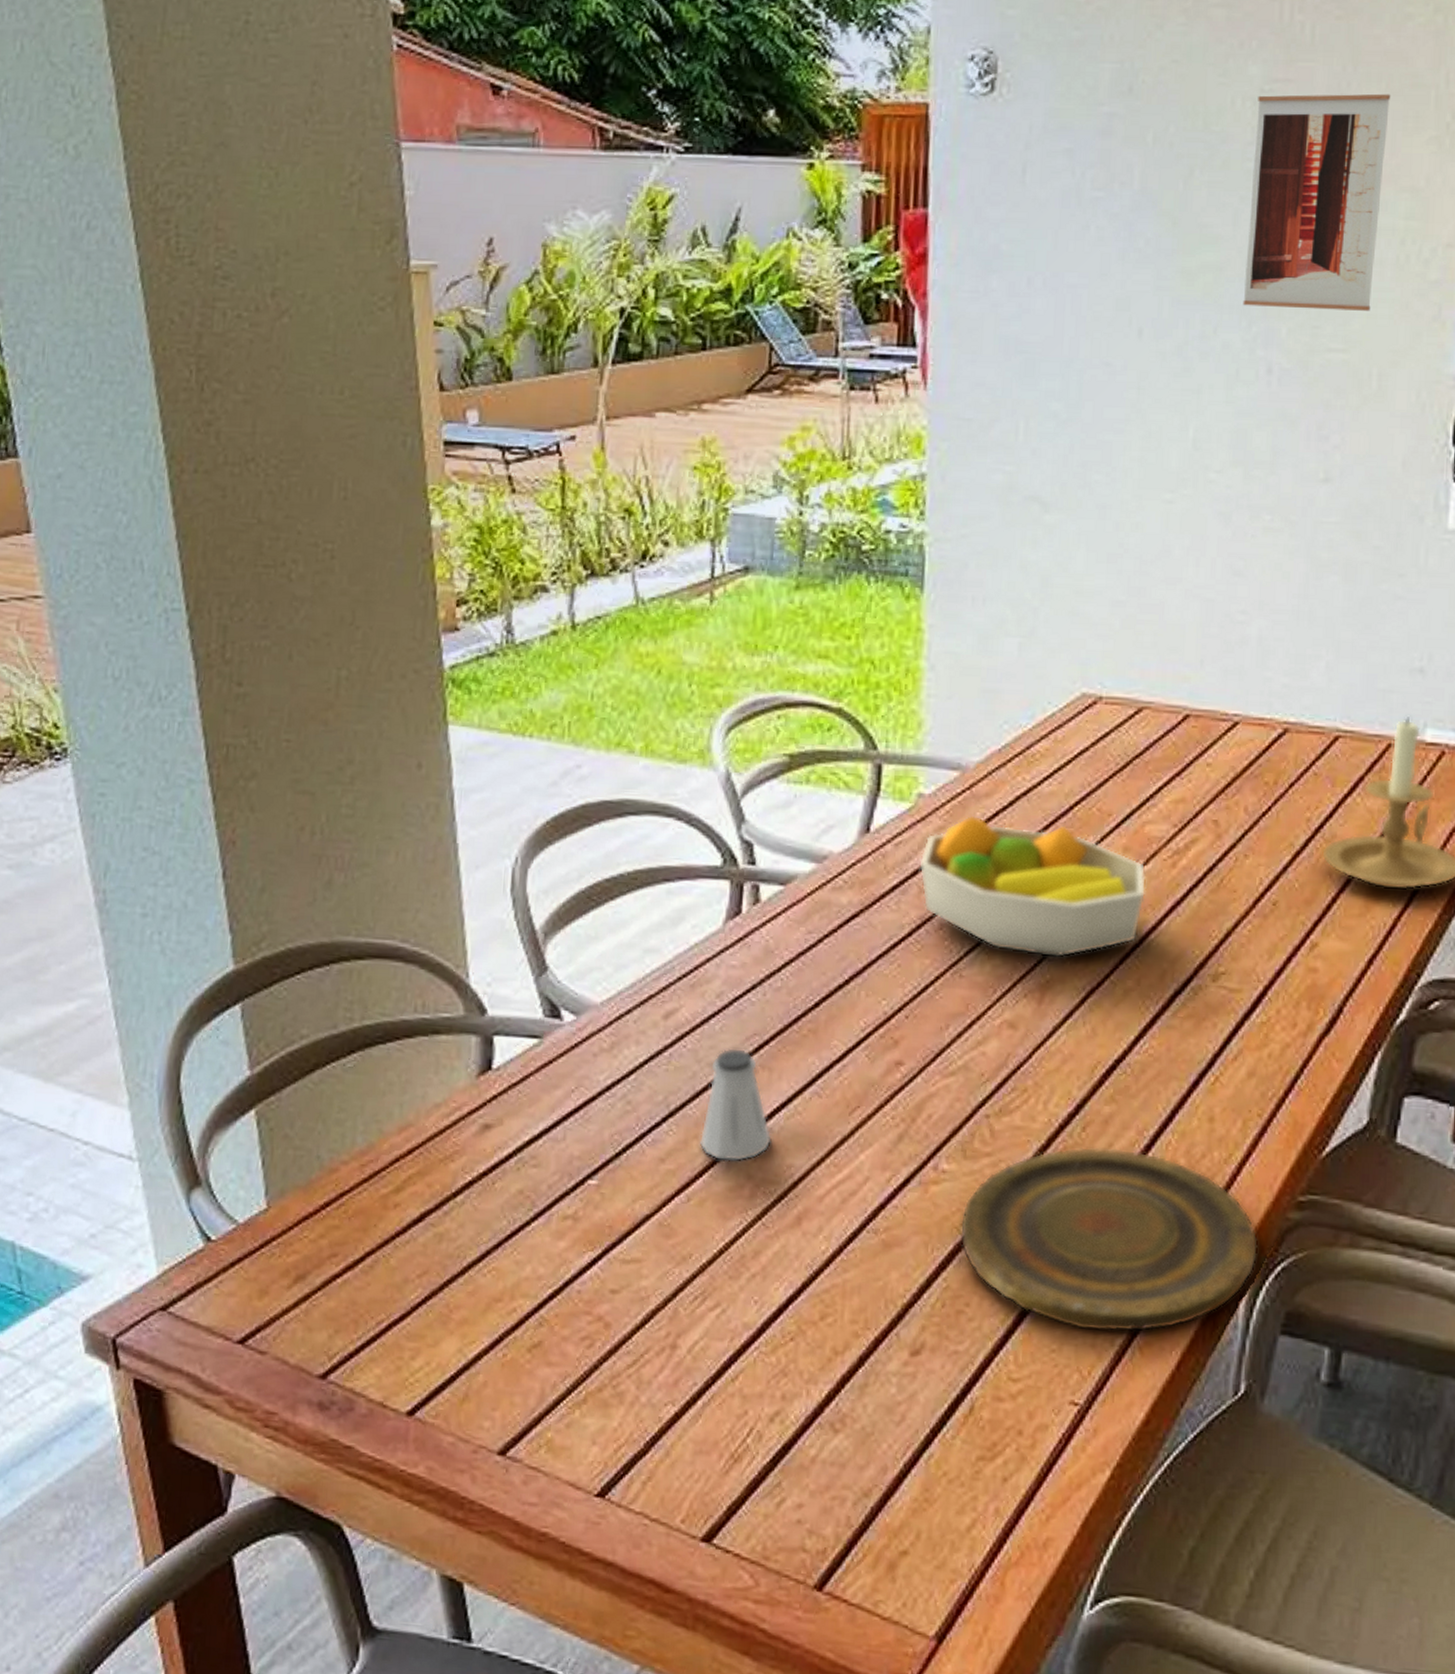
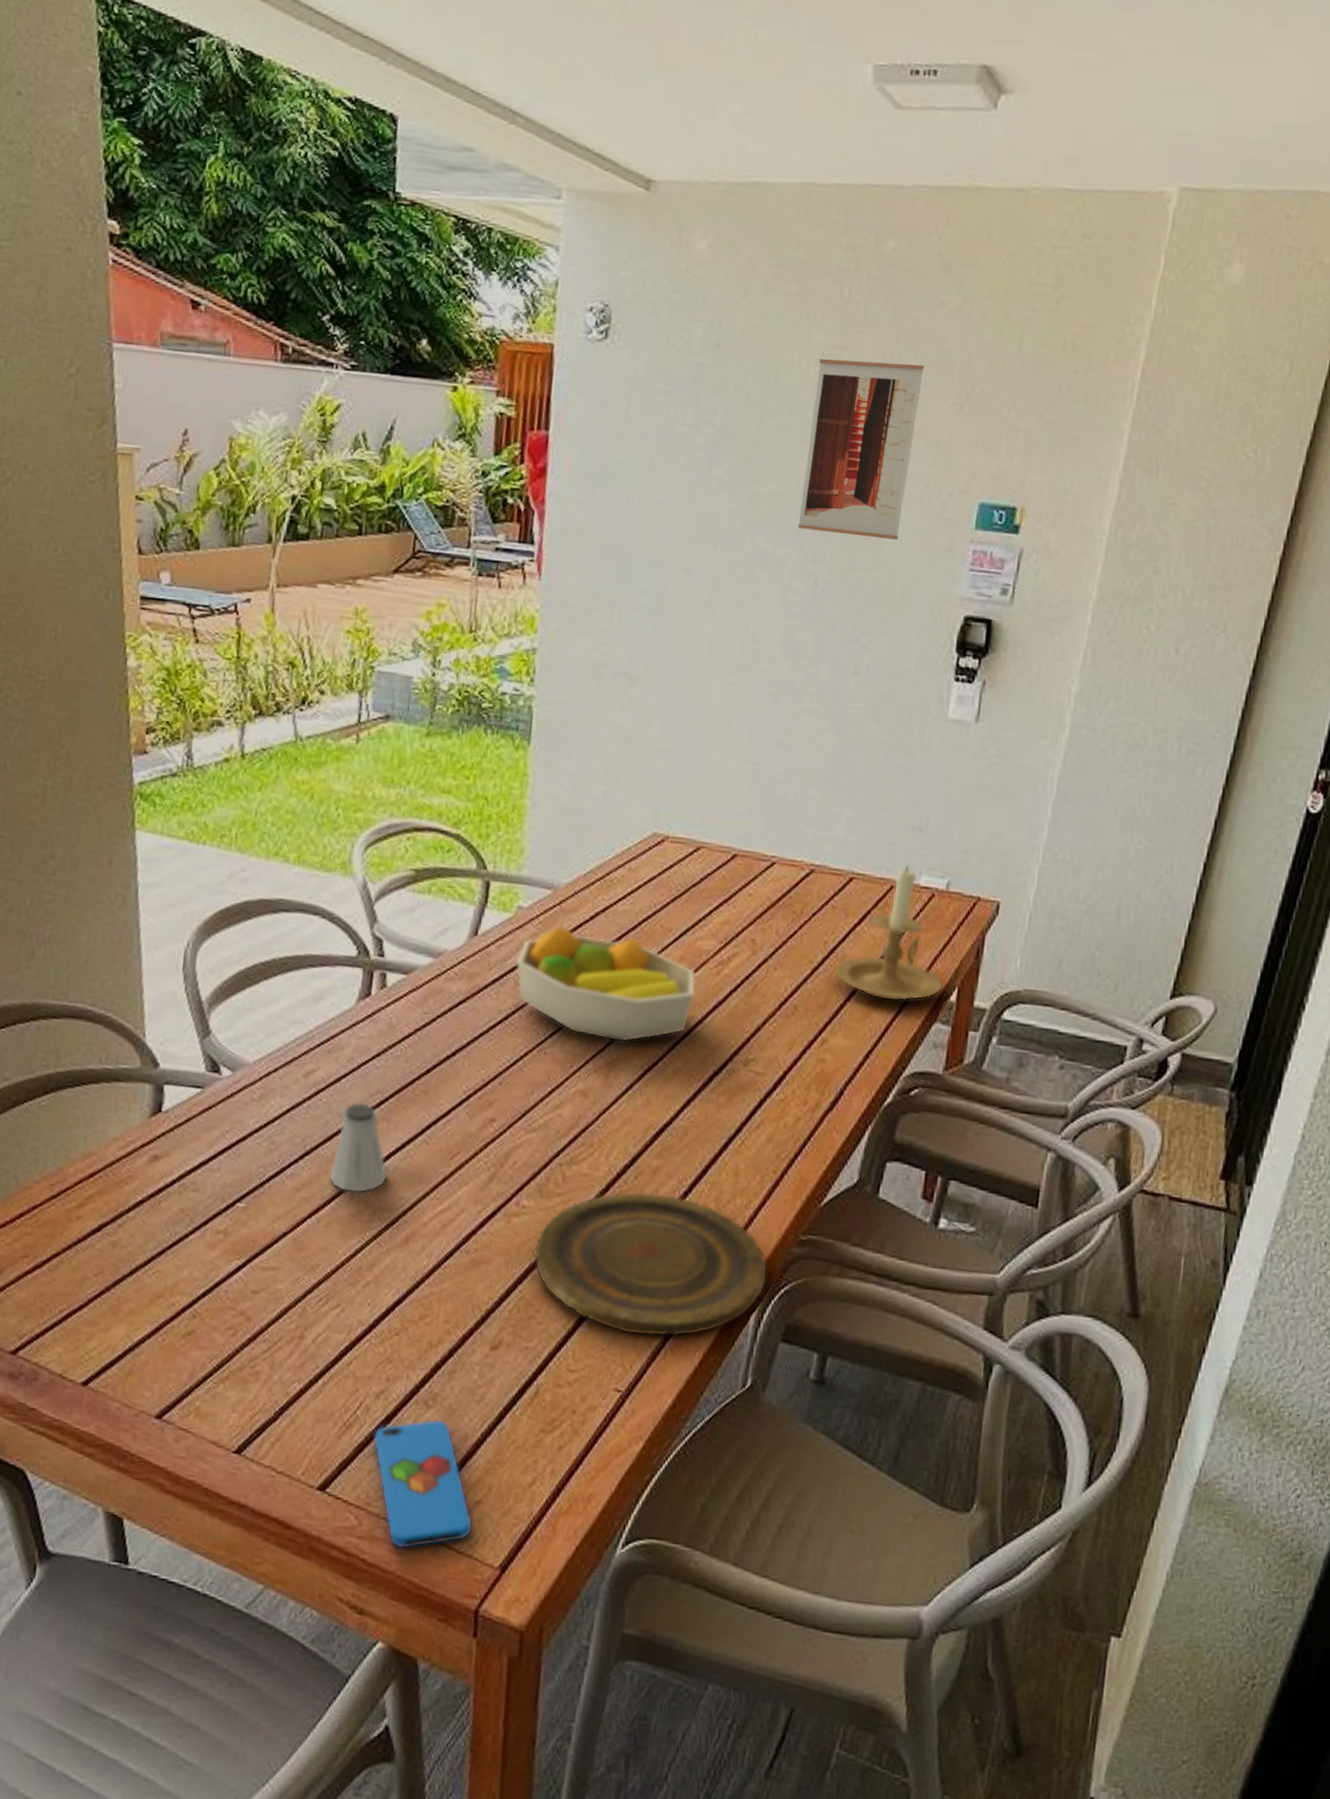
smartphone: none [768,1447,898,1615] -> present [373,1419,473,1549]

